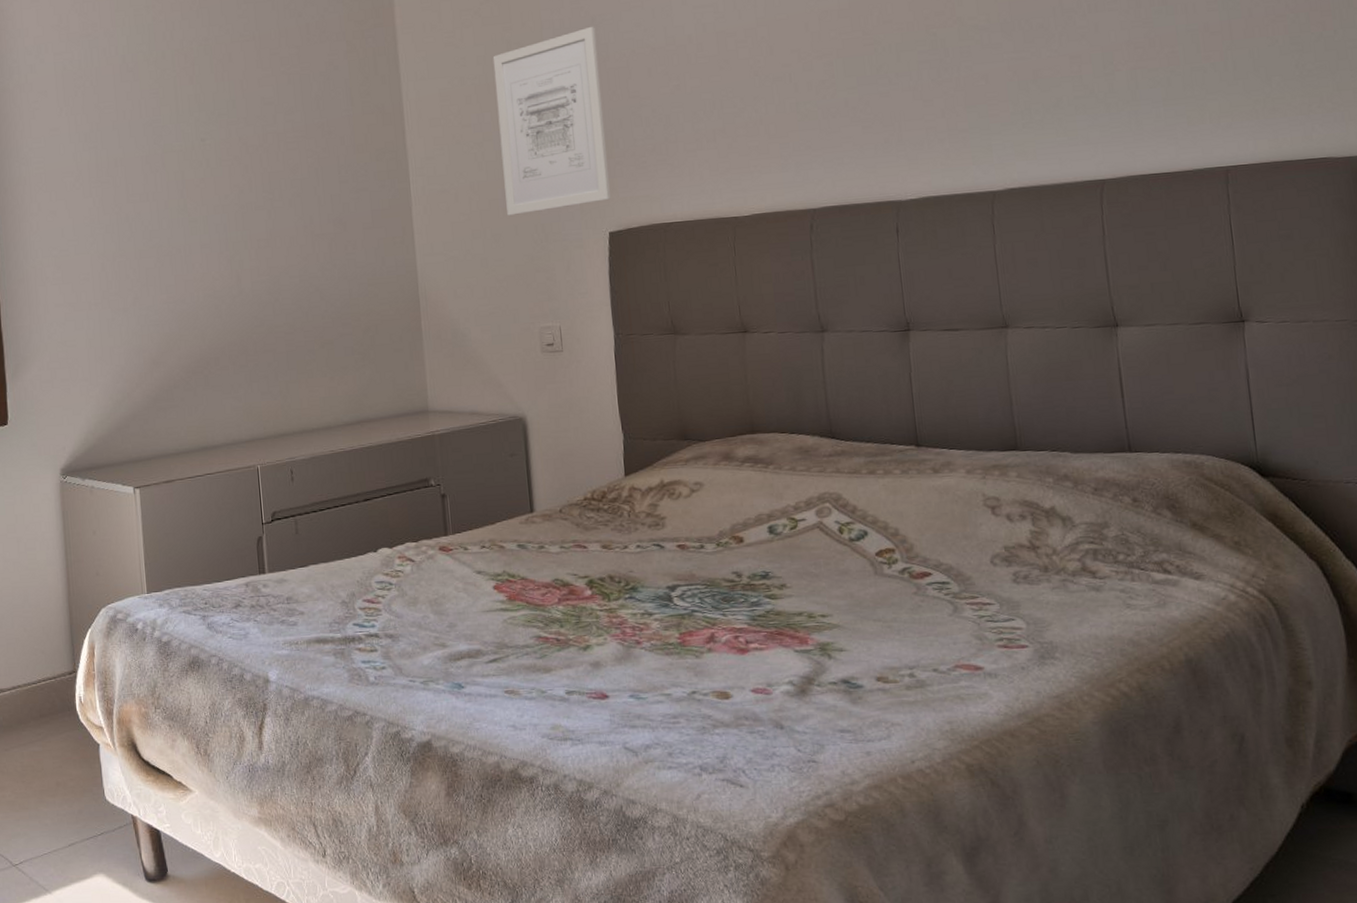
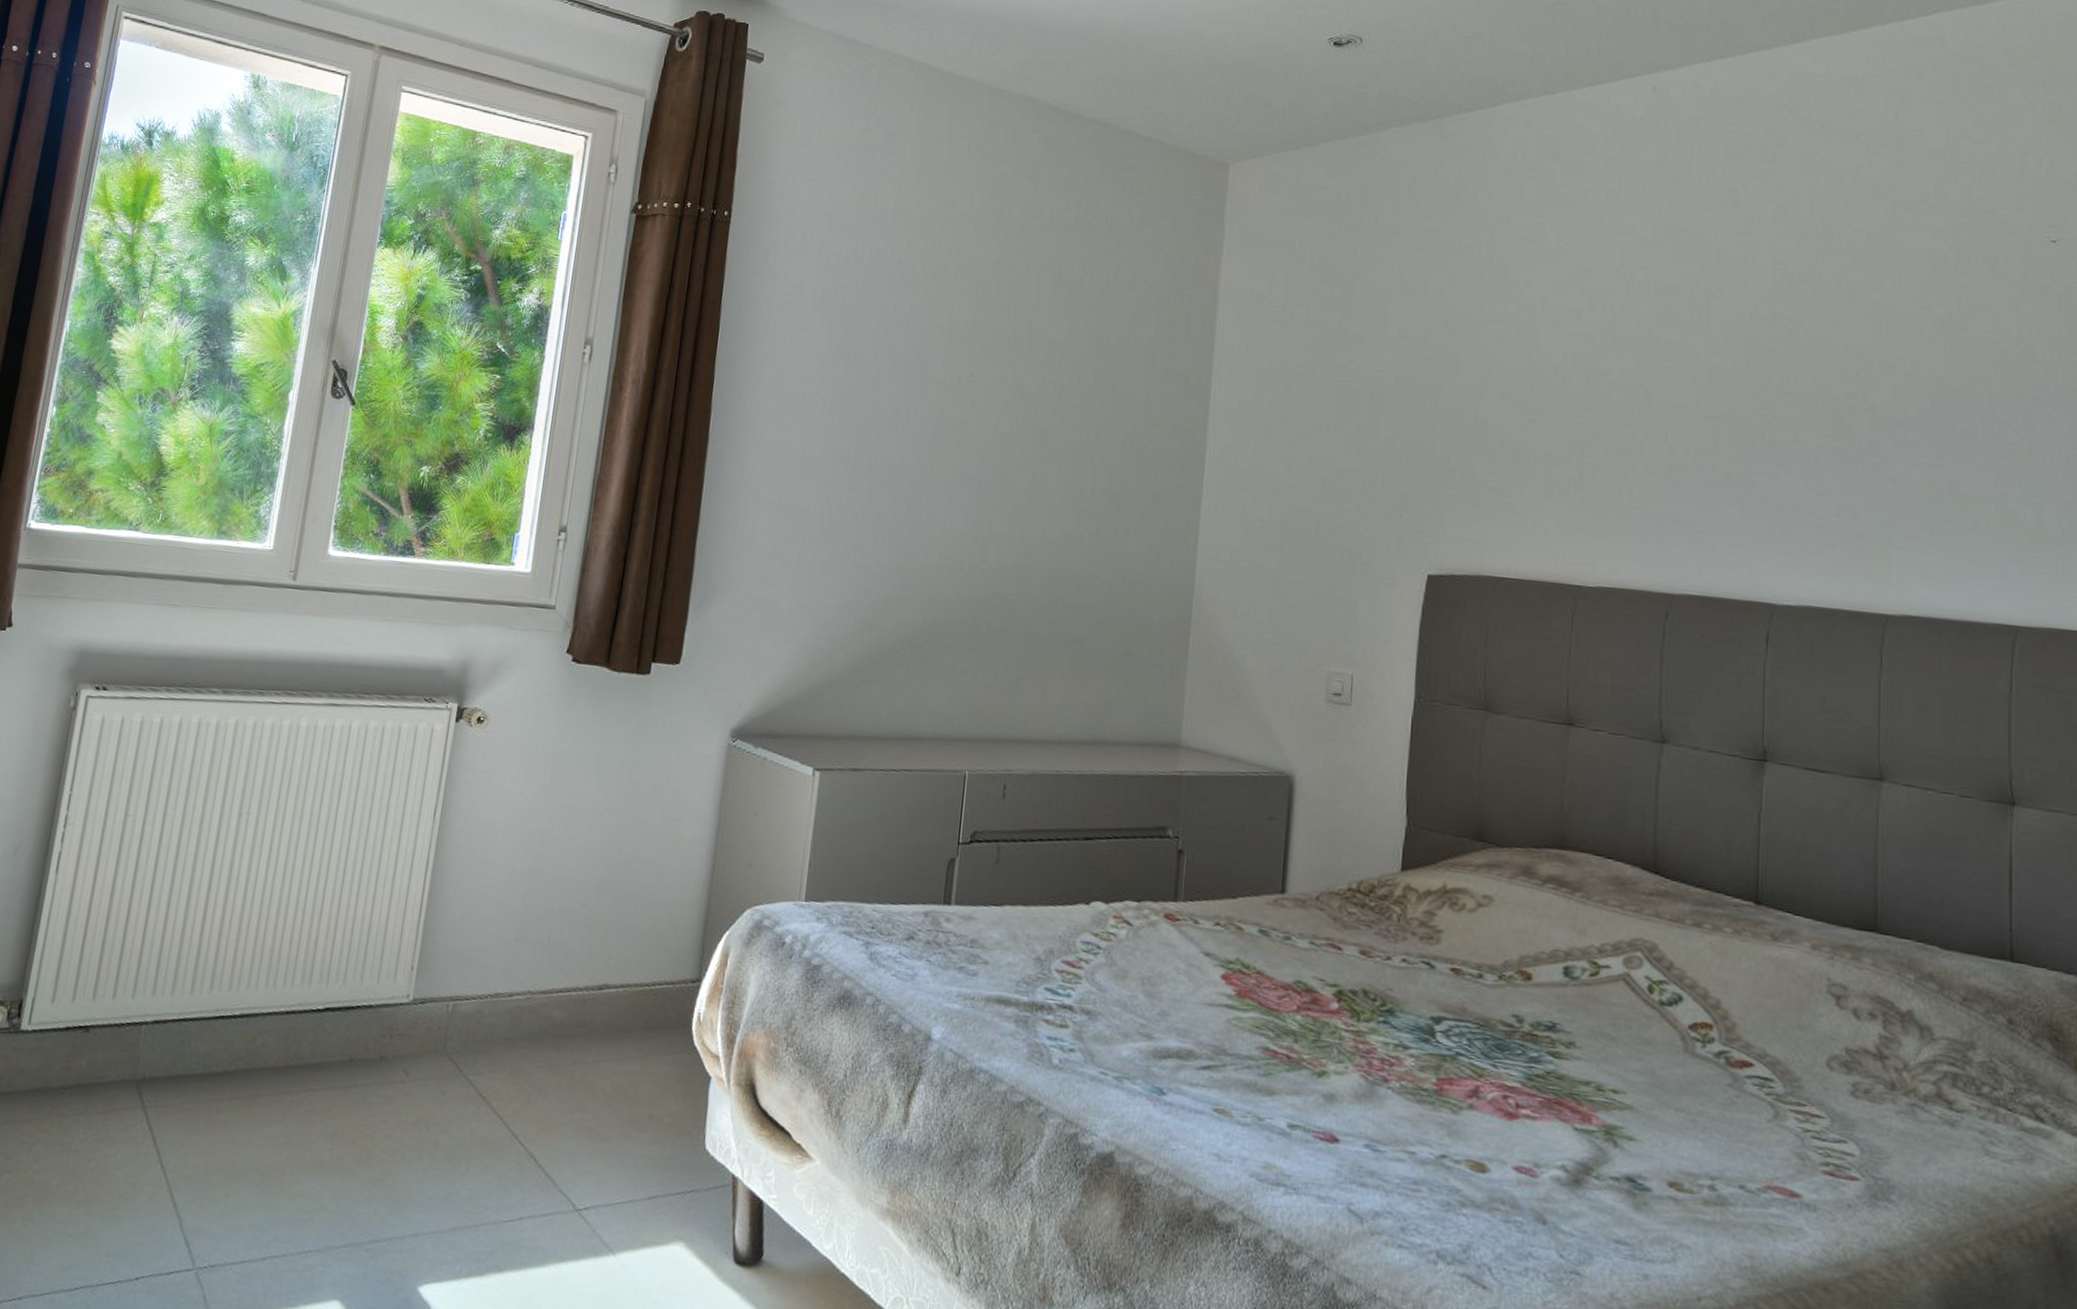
wall art: present [492,26,611,216] -> none [1312,332,1448,537]

